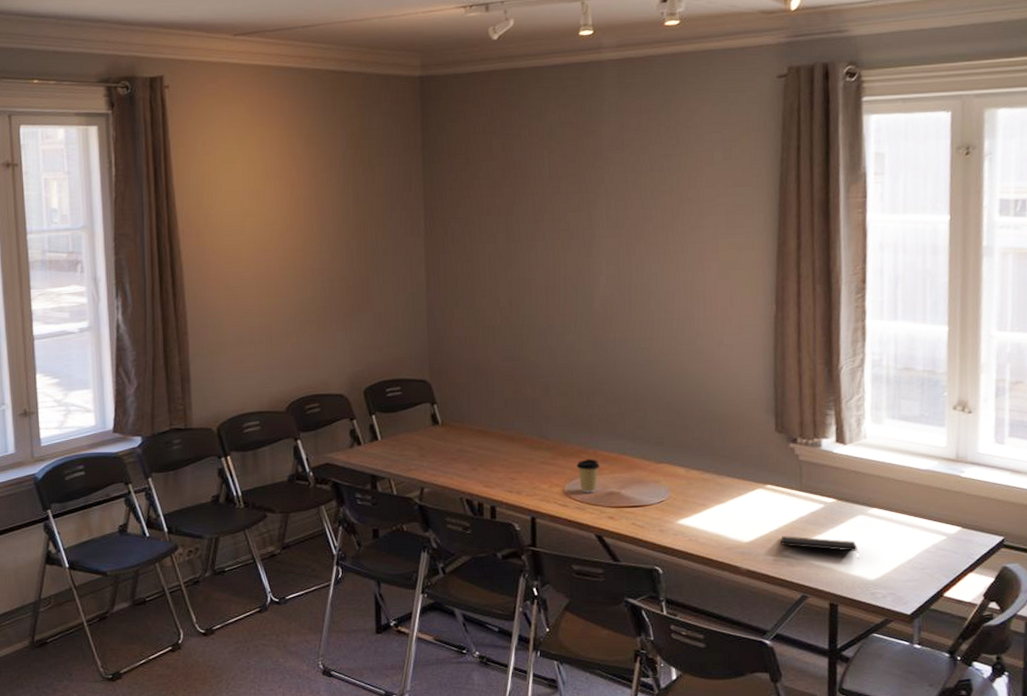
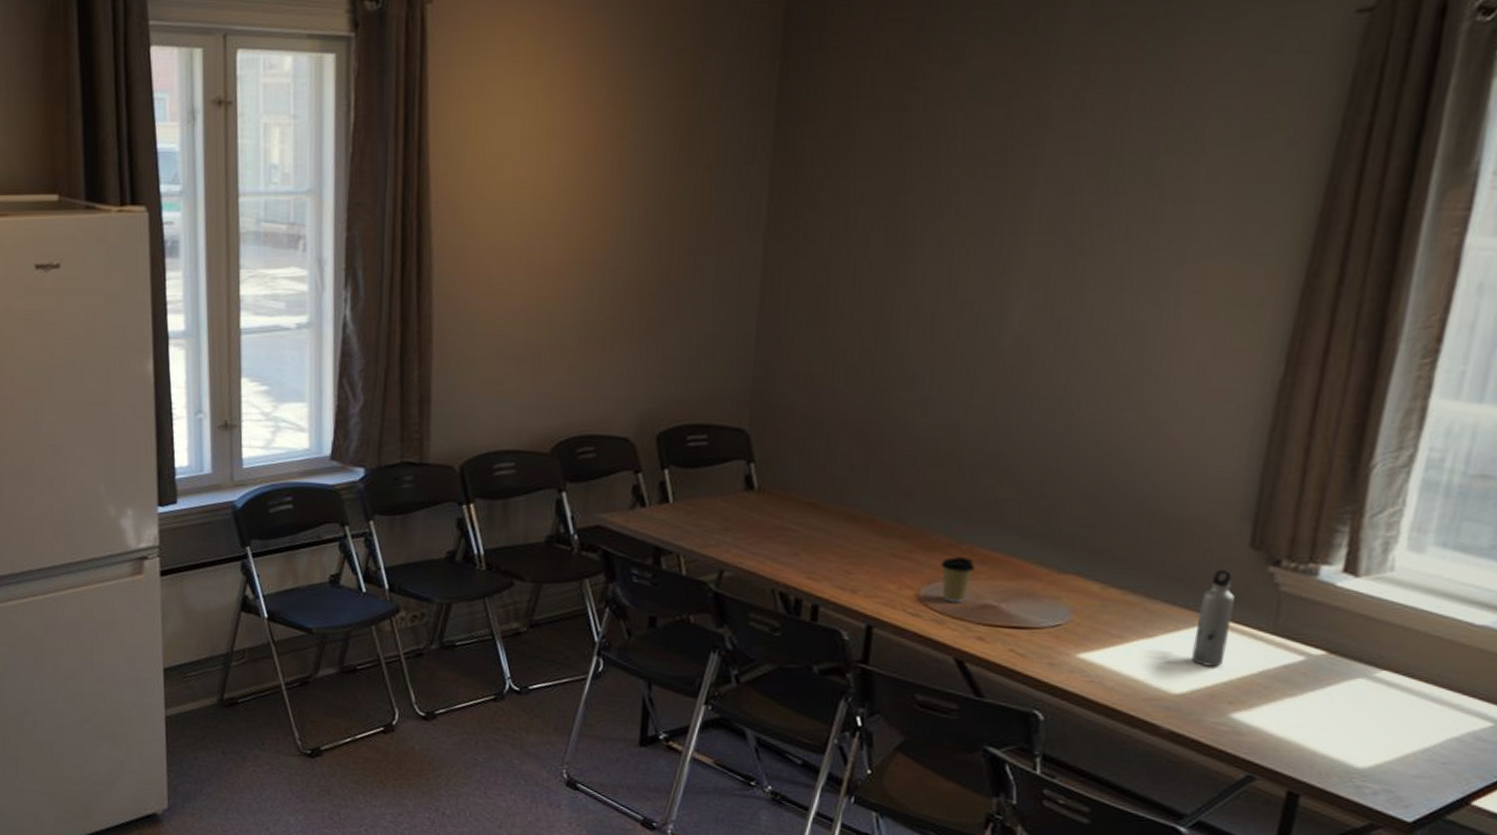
water bottle: none [751,449,773,519] -> present [1192,570,1235,667]
notepad: present [781,536,859,559] -> none [1228,692,1348,738]

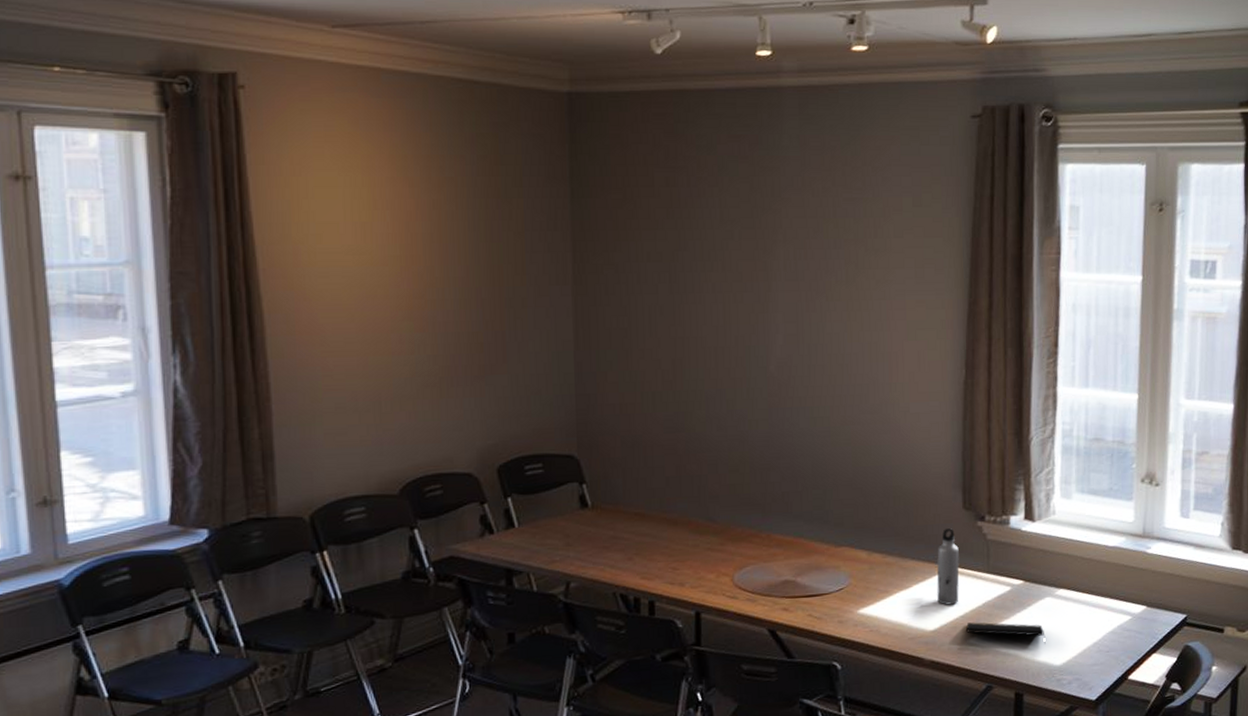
coffee cup: present [941,557,975,603] -> none [747,544,773,583]
notepad: none [1228,692,1348,738] -> present [966,622,1046,644]

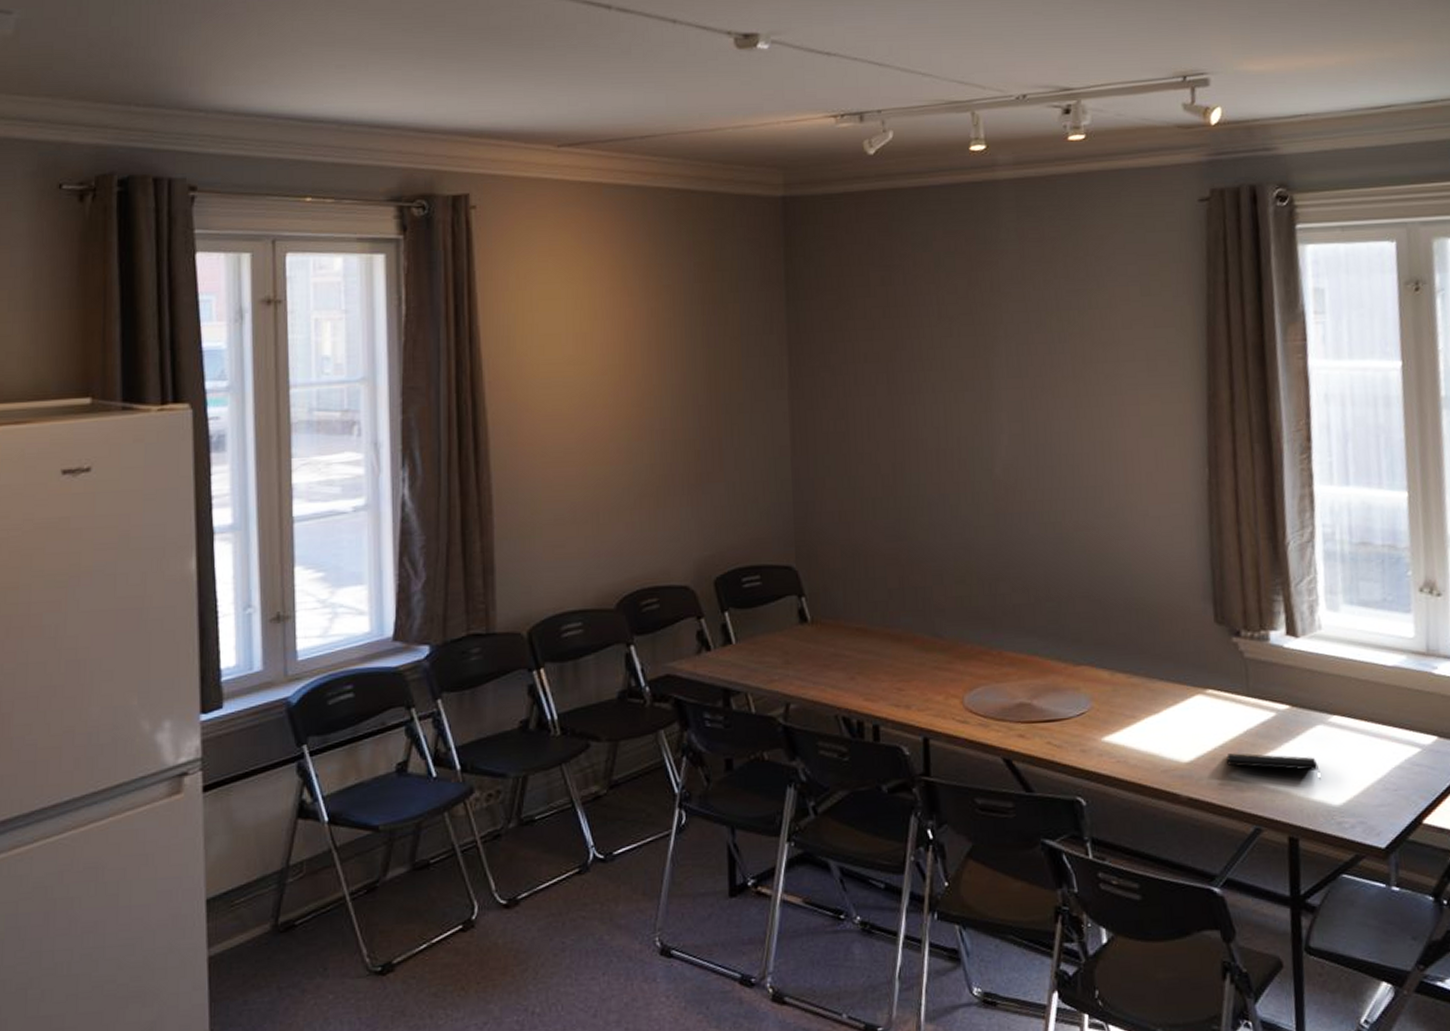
water bottle: present [937,528,960,605] -> none [1188,645,1217,733]

